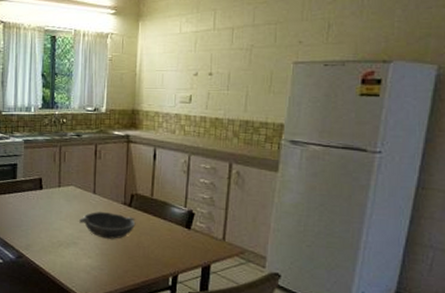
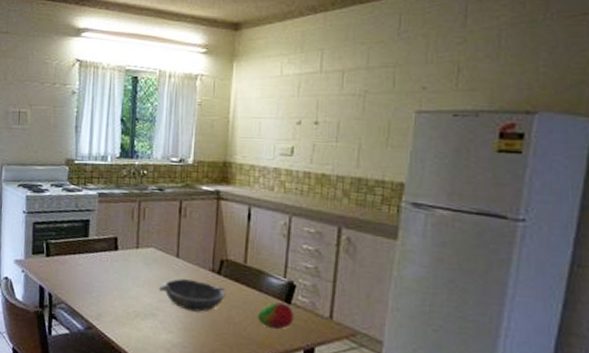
fruit: none [163,228,193,251] -> present [257,302,294,329]

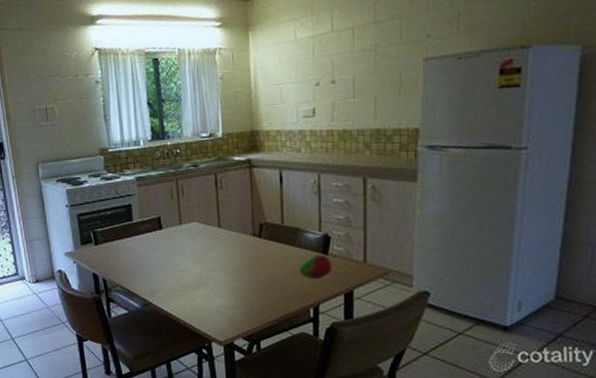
bowl: present [159,279,226,312] -> none [206,246,268,275]

